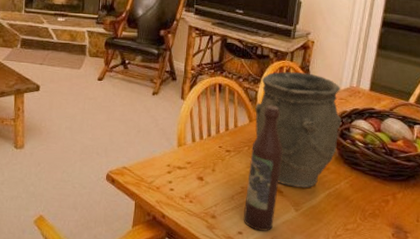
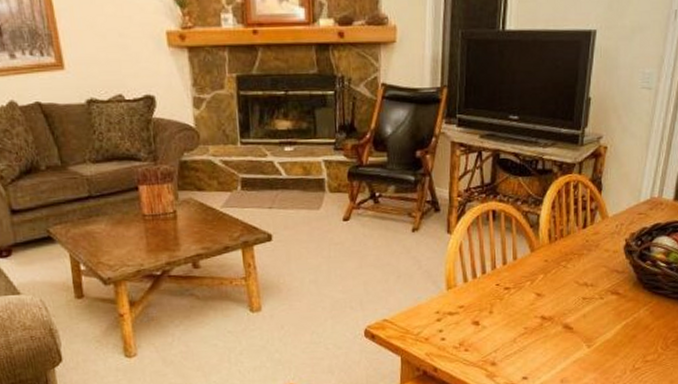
wine bottle: present [243,105,282,231] -> none [528,230,571,374]
vase: present [255,72,342,189] -> none [537,186,641,322]

